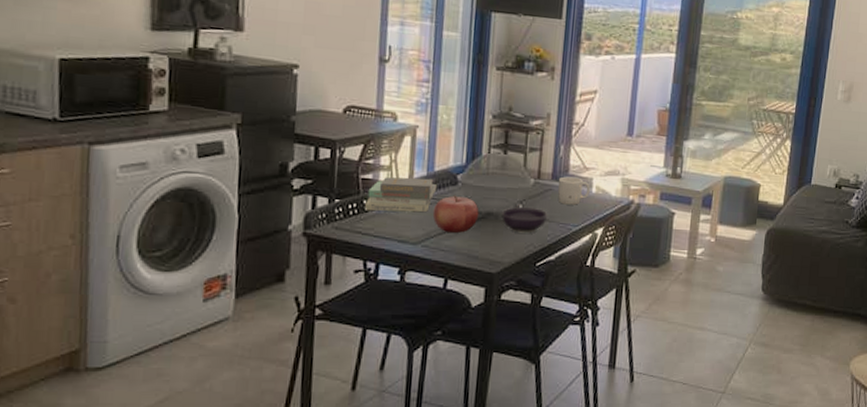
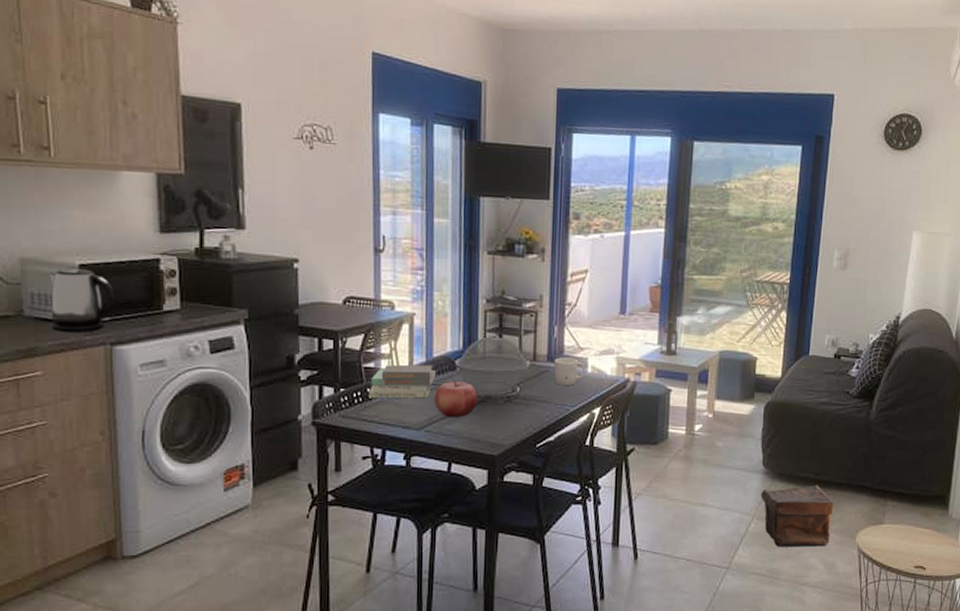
kettle: none [24,61,98,130] -> present [49,267,116,332]
bowl: present [501,207,548,233] -> none [500,390,545,415]
pouch: none [758,312,830,373] -> present [761,485,834,547]

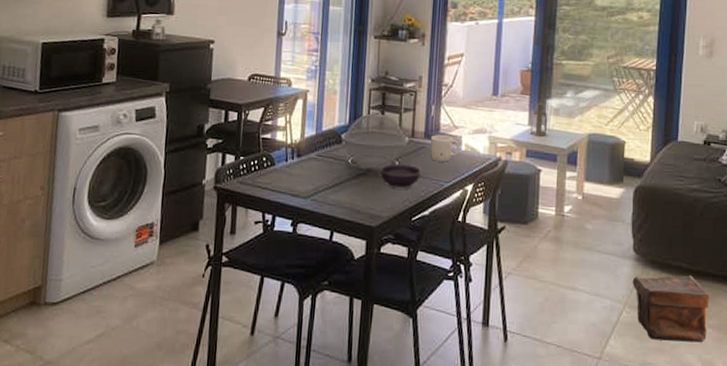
kettle: present [49,267,116,332] -> none [15,45,67,100]
books: present [369,364,436,399] -> none [264,136,324,169]
fruit: present [433,380,478,417] -> none [320,153,361,188]
bowl: none [500,390,545,415] -> present [380,164,422,189]

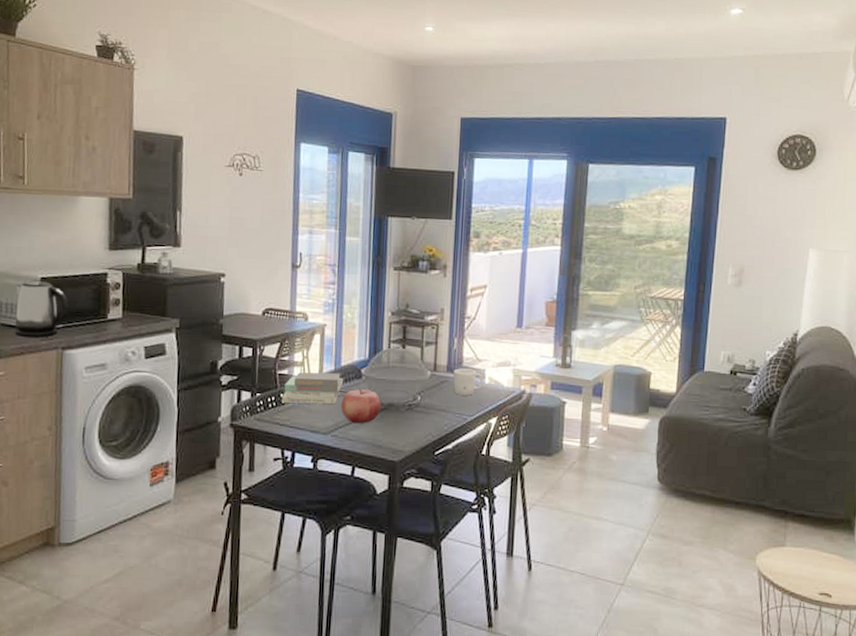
kettle: none [15,45,67,100] -> present [14,280,69,338]
books: none [264,136,324,169] -> present [282,372,343,405]
fruit: none [320,153,361,188] -> present [340,388,382,423]
bowl: present [380,164,422,189] -> none [402,398,445,423]
pouch: present [632,275,710,342] -> none [656,503,732,567]

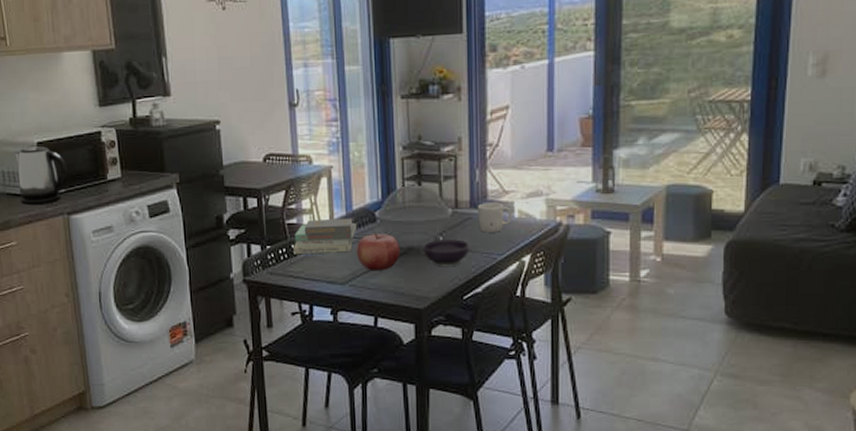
bowl: none [402,398,445,423] -> present [423,239,470,266]

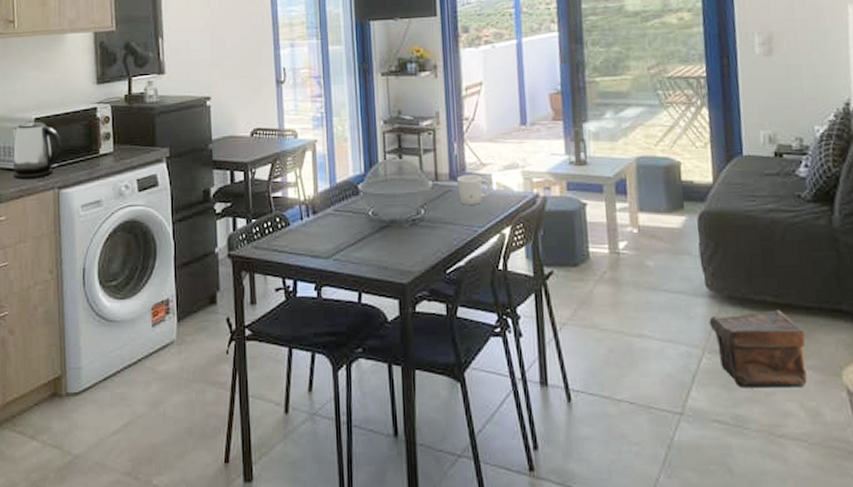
books: present [293,218,356,255] -> none [278,191,340,229]
fruit: present [356,232,401,270] -> none [339,205,383,244]
bowl: present [423,239,470,266] -> none [405,211,451,239]
pouch: none [724,336,819,408] -> present [709,310,807,388]

